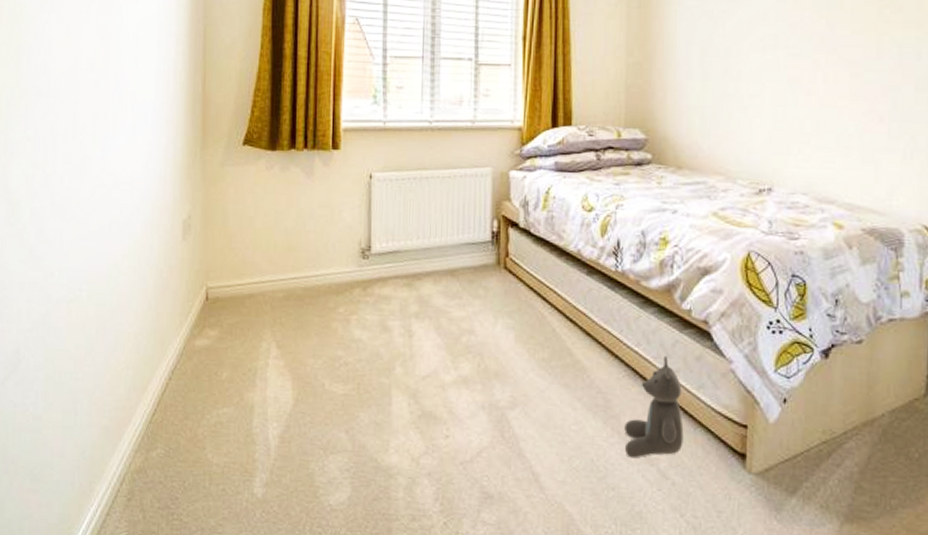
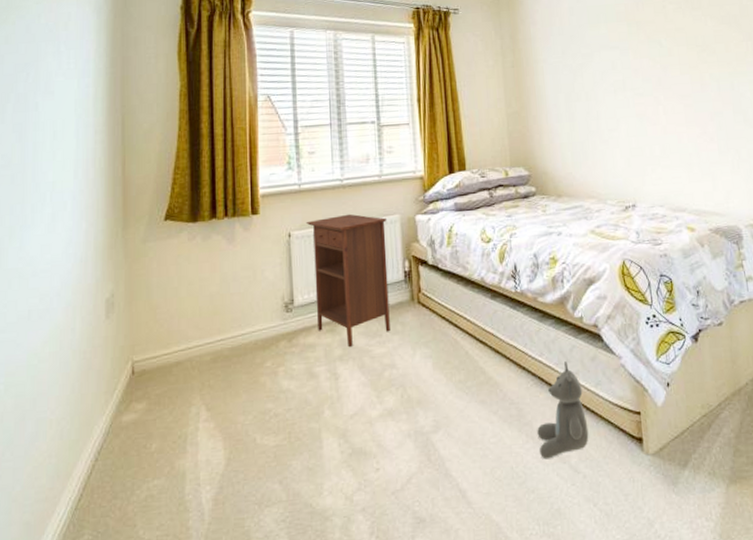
nightstand: none [388,160,477,304] -> present [305,214,390,347]

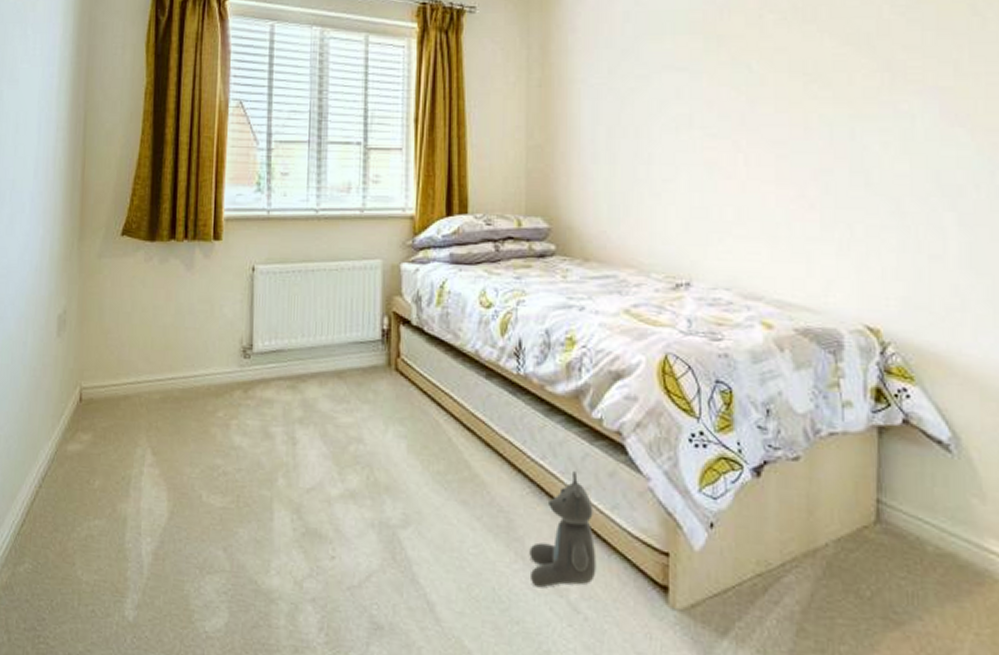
nightstand: present [305,214,390,347] -> none [272,252,365,409]

